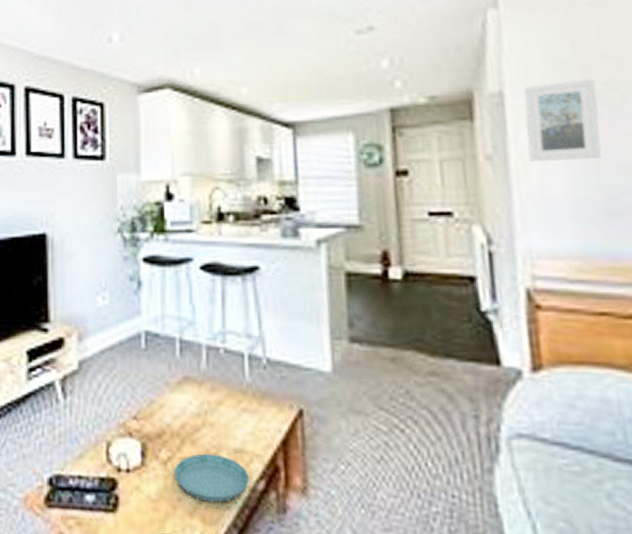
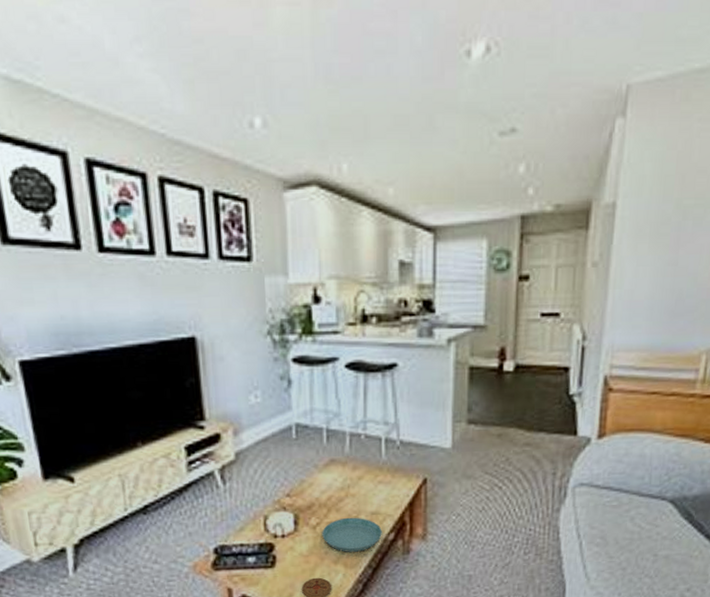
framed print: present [523,78,602,161] -> none [625,193,688,268]

